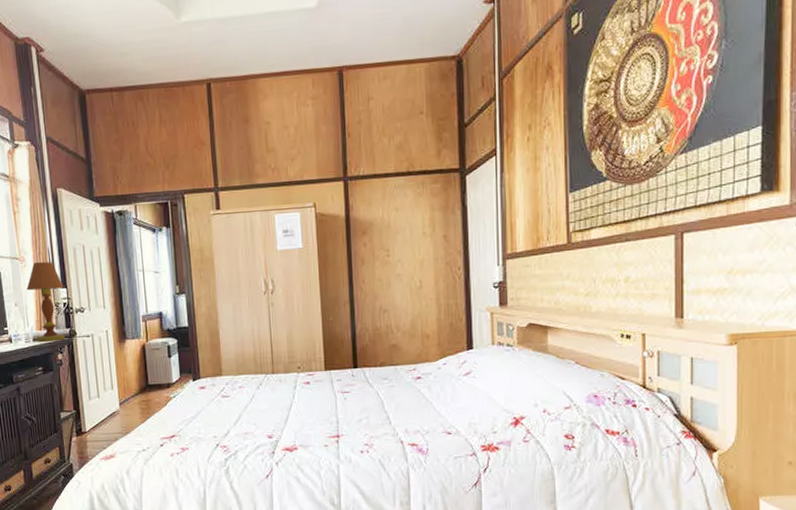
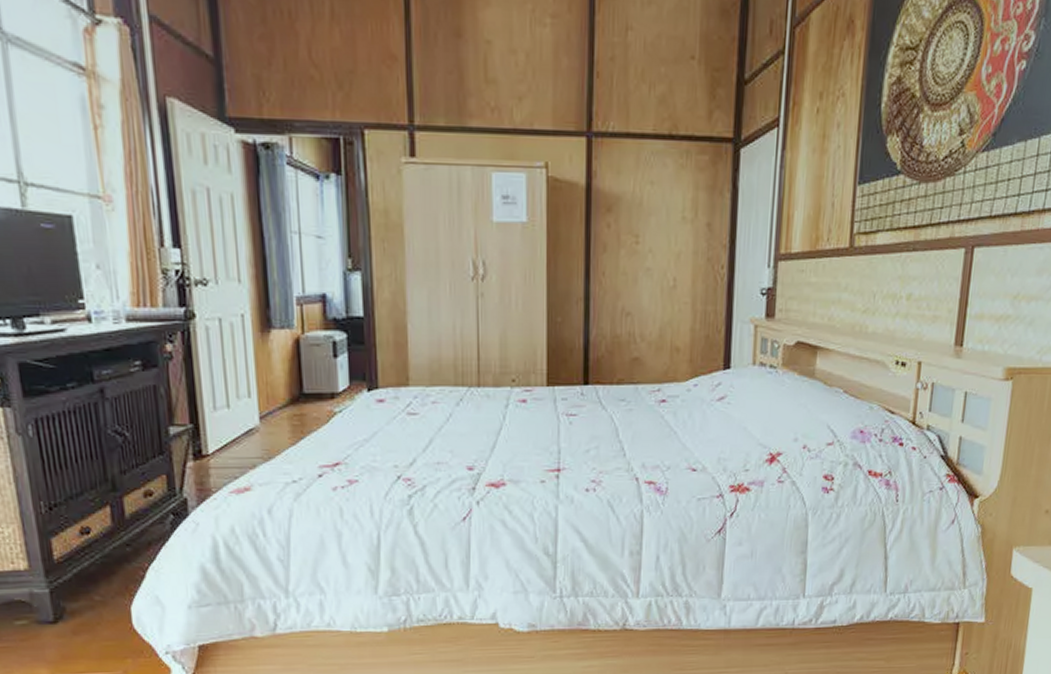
table lamp: present [26,262,91,342] -> none [115,206,218,324]

